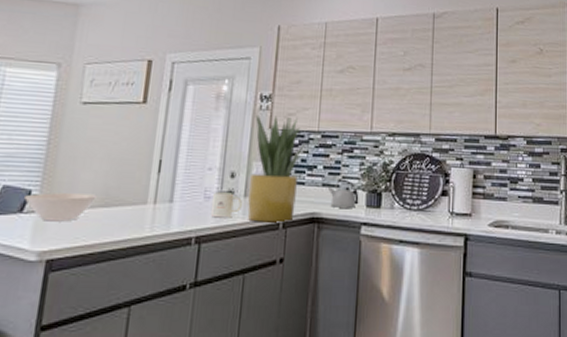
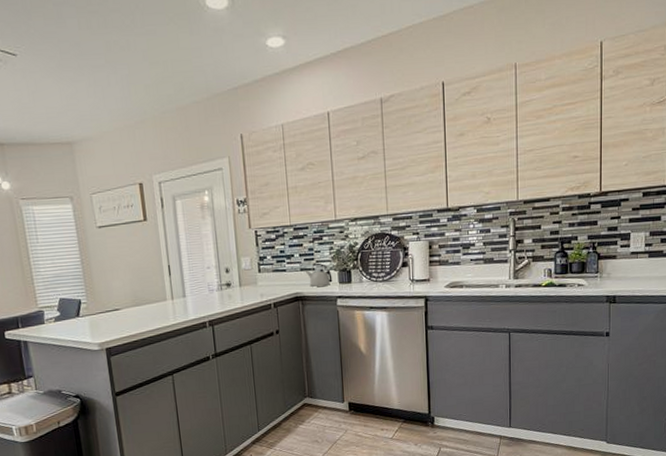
bowl: present [24,193,97,222] -> none [77,297,129,321]
mug: present [210,192,242,218] -> none [214,284,239,305]
planter: present [247,113,304,223] -> none [235,216,282,305]

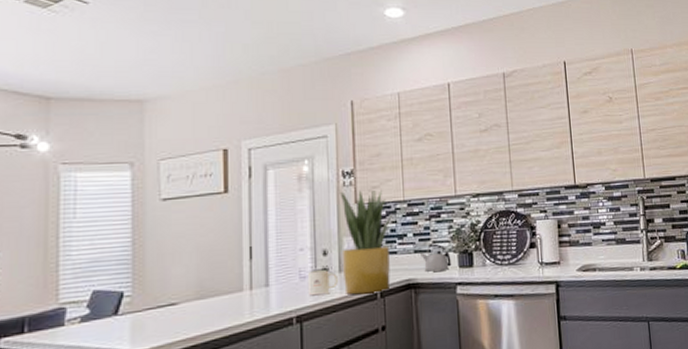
mug: none [214,284,239,305] -> present [307,270,338,296]
planter: none [235,216,282,305] -> present [339,190,392,295]

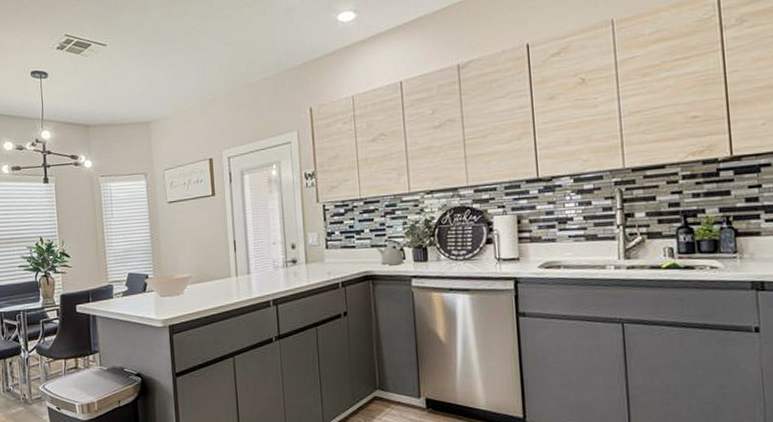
bowl: none [117,288,191,321] -> present [144,273,194,297]
mug: present [307,270,338,296] -> none [280,261,305,283]
planter: present [339,190,392,295] -> none [303,190,350,284]

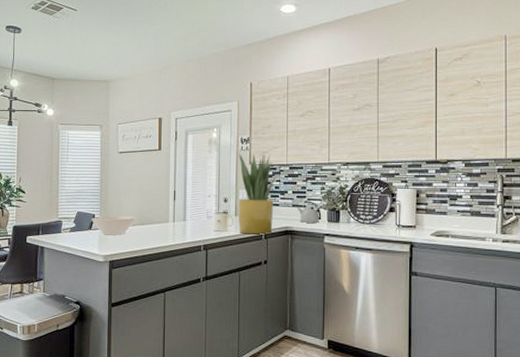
mug: none [280,261,305,283] -> present [212,213,234,232]
planter: none [303,190,350,284] -> present [238,153,277,235]

